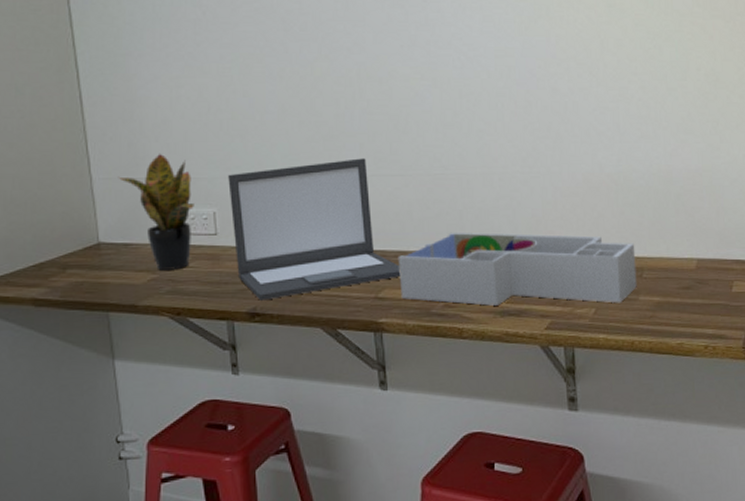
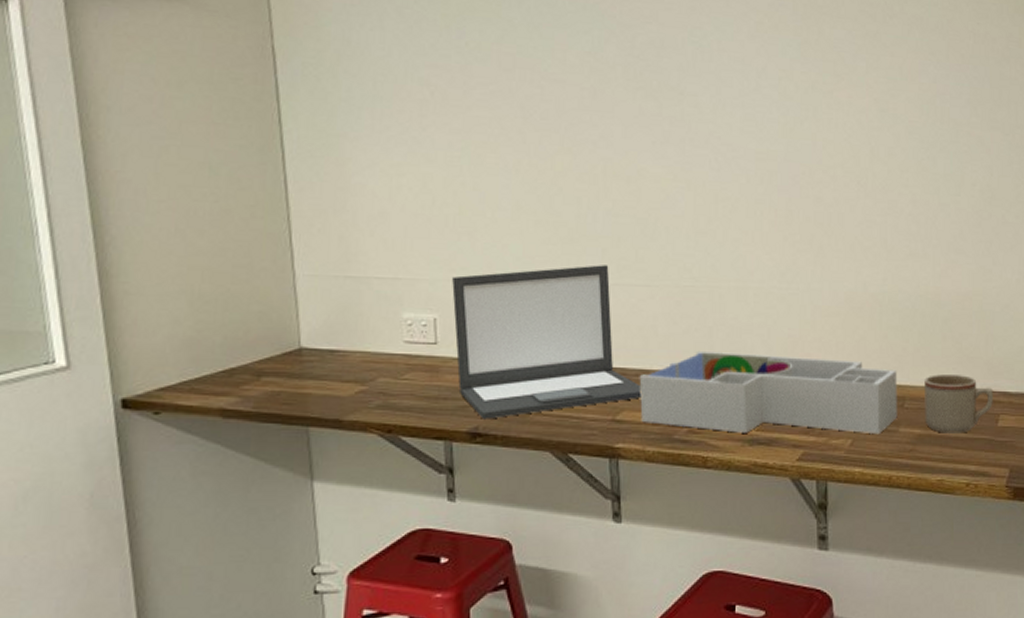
potted plant: present [118,153,194,270] -> none [325,249,412,382]
mug: none [661,245,727,300] -> present [924,375,993,433]

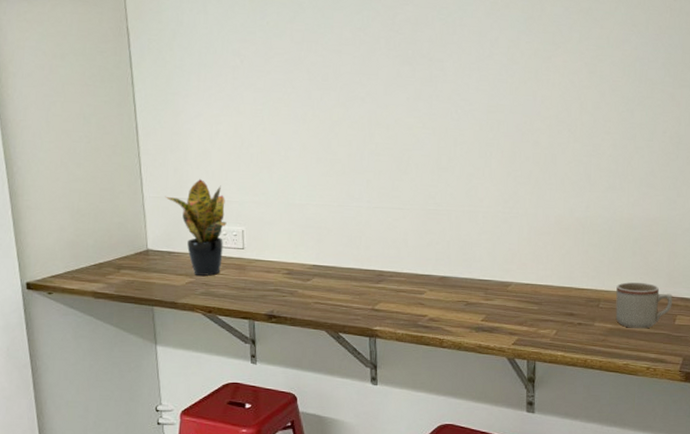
potted plant: none [325,249,412,382] -> present [165,178,227,276]
laptop: present [452,265,642,419] -> none [255,192,395,305]
desk organizer: present [639,350,898,435] -> none [393,259,595,327]

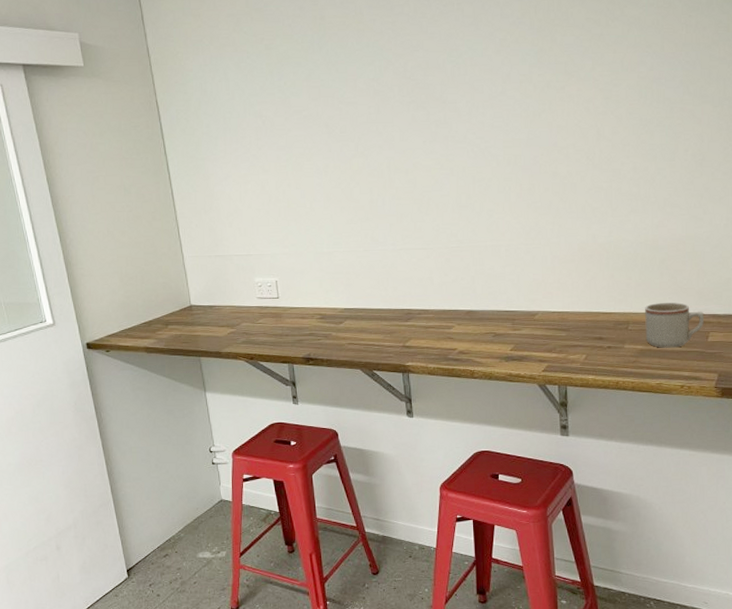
potted plant: present [165,178,227,276] -> none [203,235,261,326]

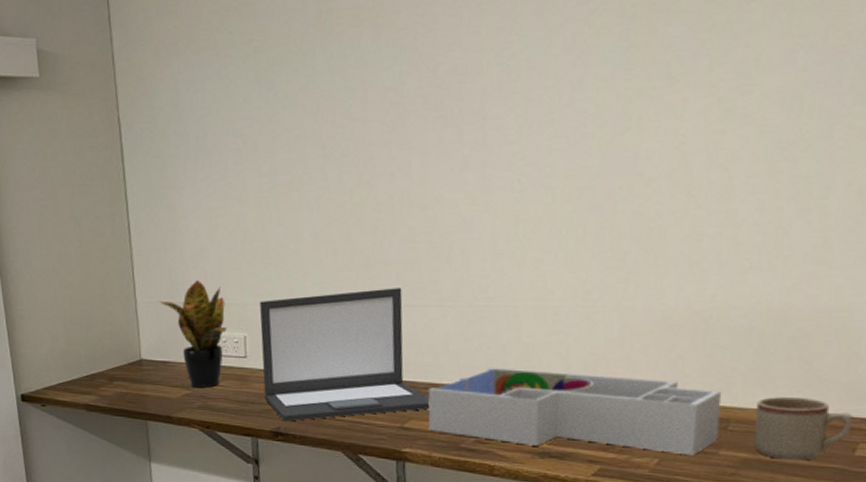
potted plant: none [203,235,261,326] -> present [159,279,227,388]
laptop: none [286,236,424,348] -> present [259,288,430,422]
desk organizer: none [421,294,623,353] -> present [428,367,722,456]

